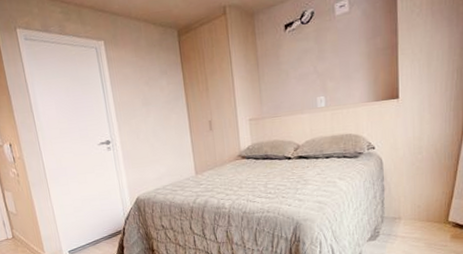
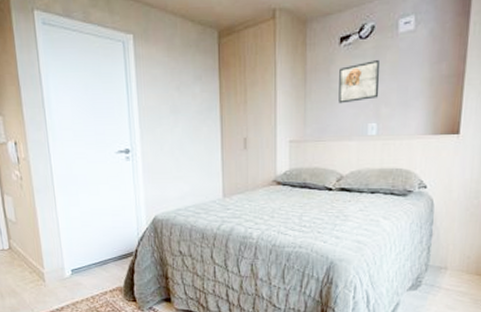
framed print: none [287,40,324,83] -> present [338,59,381,104]

